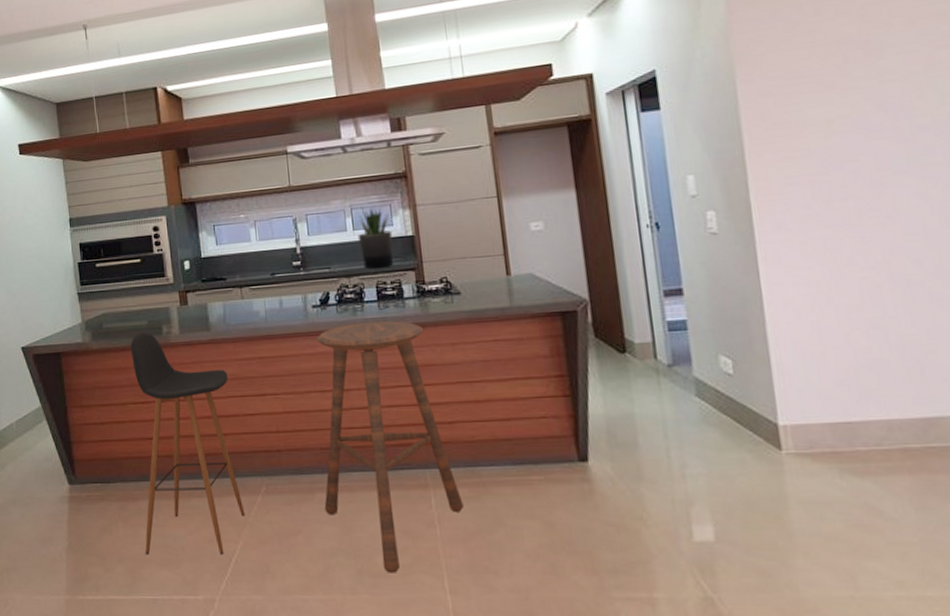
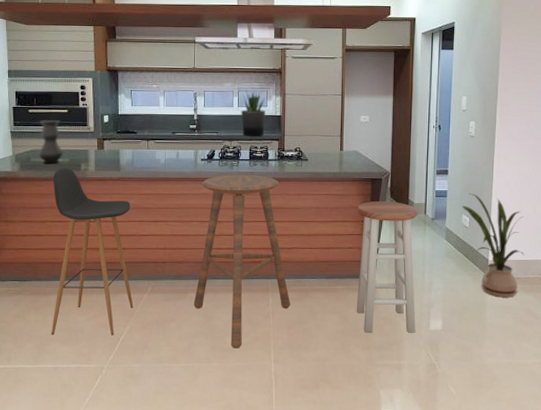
vase: none [110,273,140,331] -> present [39,119,63,165]
bar stool: none [544,343,670,547] -> present [356,201,418,333]
house plant: none [716,320,843,486] -> present [462,193,525,298]

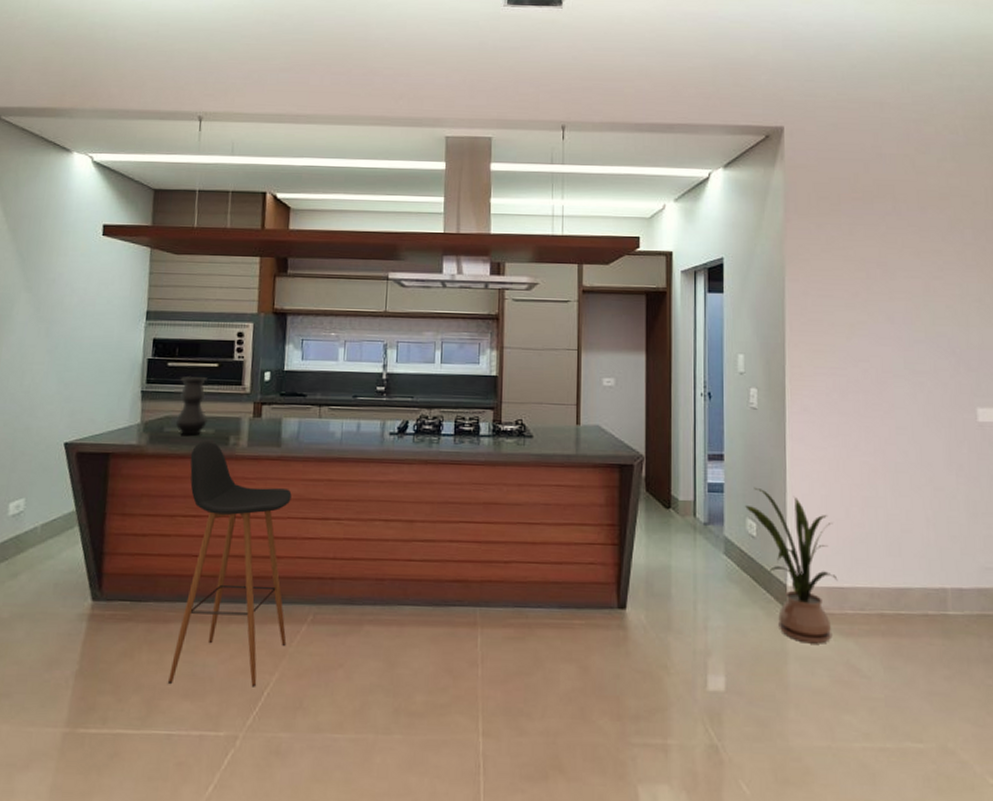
bar stool: present [193,174,291,349] -> none [370,455,508,713]
planter: present [241,90,266,136] -> none [444,342,478,403]
bar stool: present [356,201,418,333] -> none [599,496,687,696]

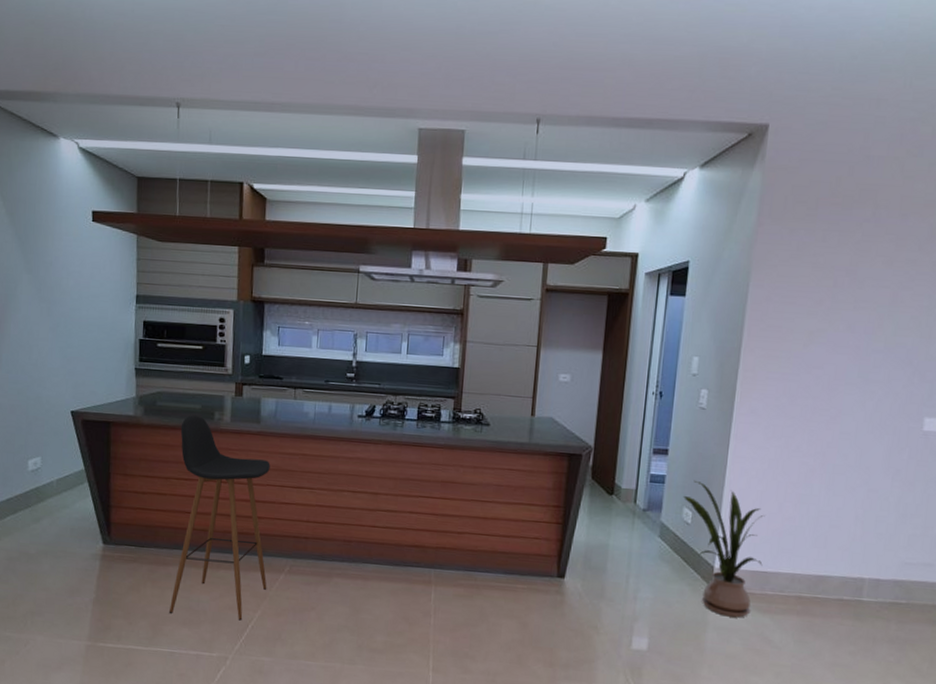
vase: present [175,375,208,437] -> none [166,356,195,411]

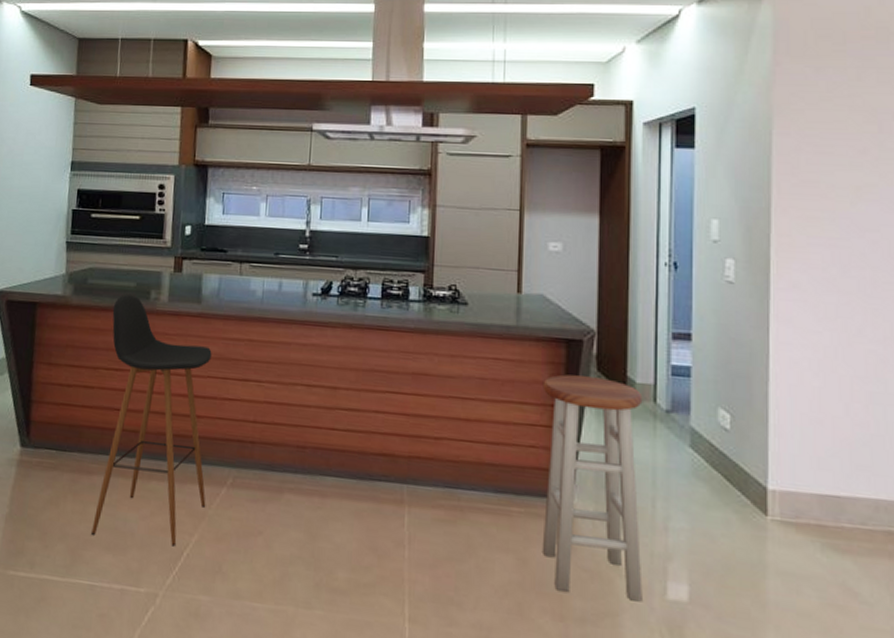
bar stool: none [539,482,626,652] -> present [541,374,643,602]
house plant: present [683,480,765,618] -> none [717,373,833,560]

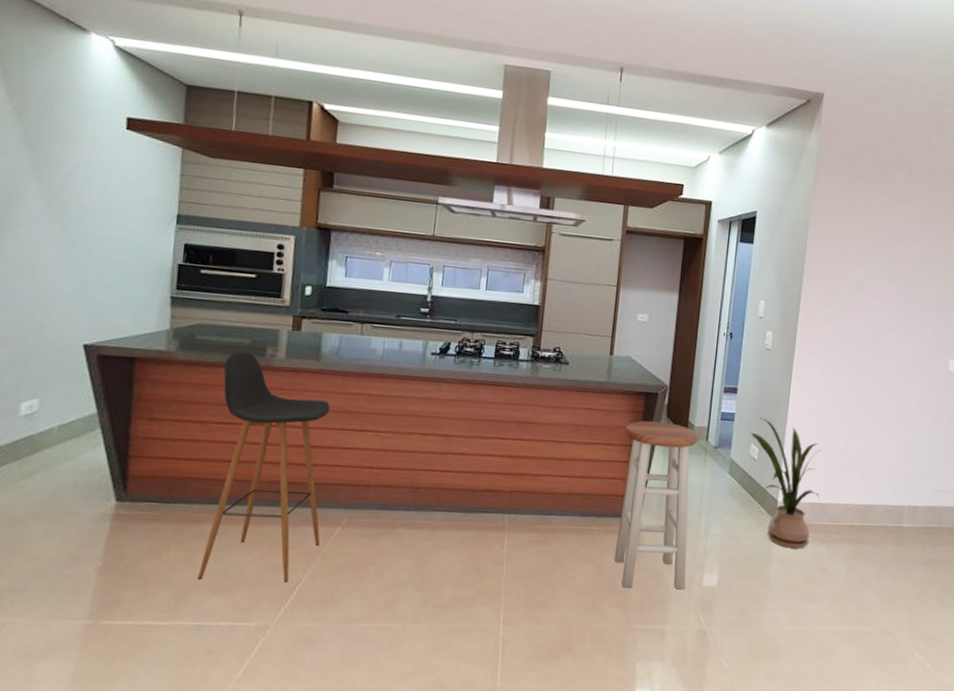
house plant: none [717,373,833,560] -> present [751,417,822,549]

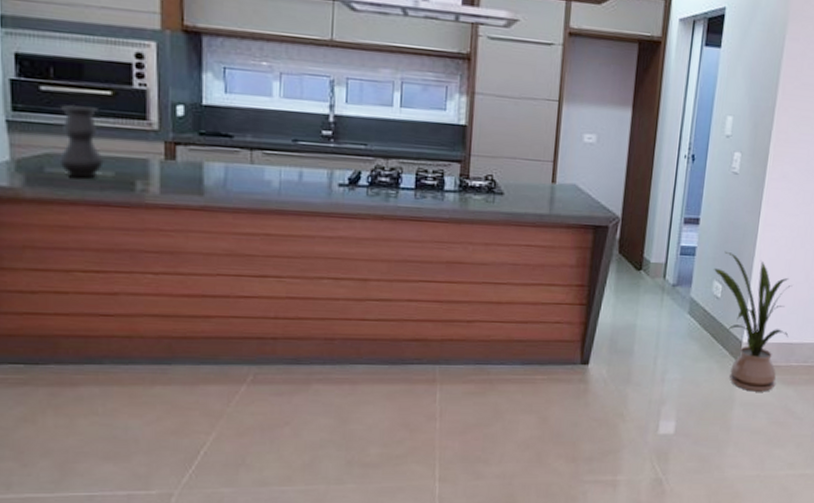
bar stool: present [198,350,330,583] -> none [84,184,224,447]
vase: none [208,284,244,346] -> present [59,104,104,179]
bar stool: present [614,421,699,590] -> none [560,257,655,439]

